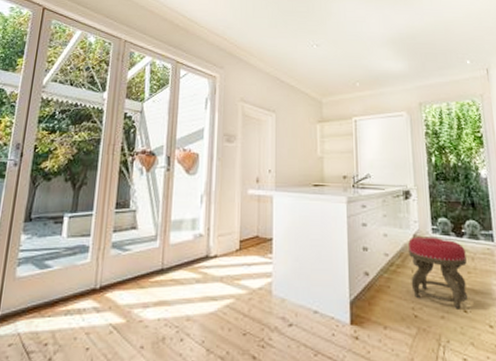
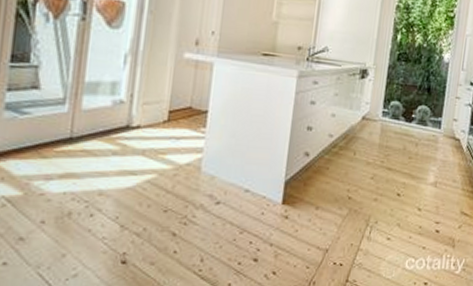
stool: present [408,236,467,309] -> none [351,118,411,193]

